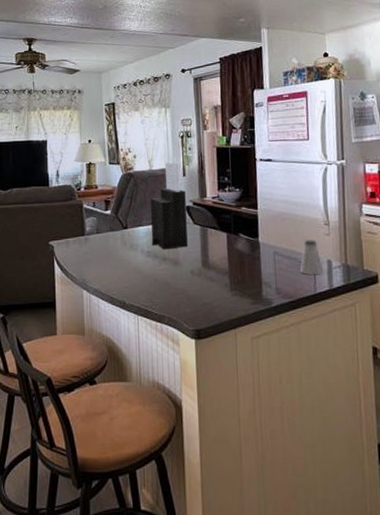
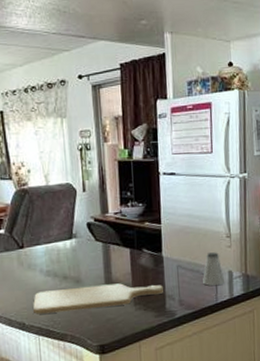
chopping board: none [134,267,260,294] -> present [33,283,163,314]
knife block: present [150,162,188,250] -> none [47,177,90,269]

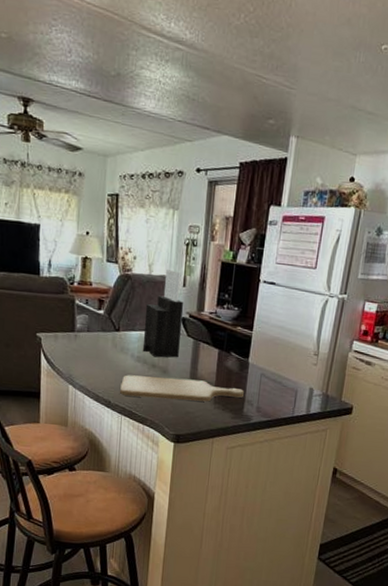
knife block: none [47,177,90,269] -> present [142,270,184,358]
saltshaker: present [203,252,225,286] -> none [283,367,305,400]

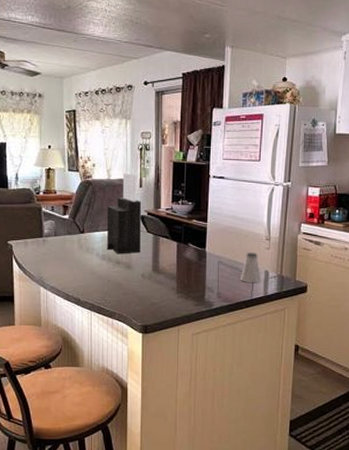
chopping board: present [120,375,244,402] -> none [88,272,204,293]
saltshaker: none [283,367,305,400] -> present [241,252,261,283]

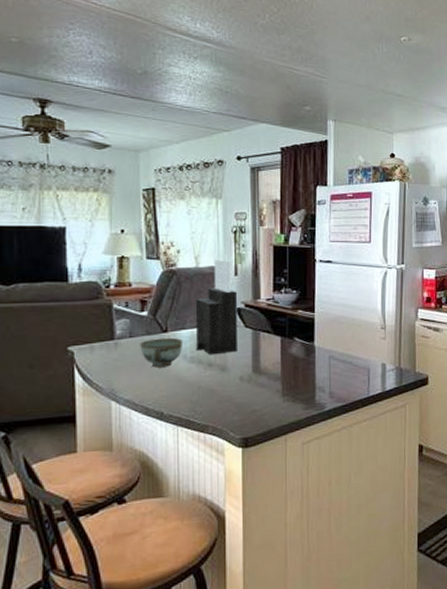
bowl: none [63,237,97,262] -> present [140,337,184,368]
saltshaker: present [241,252,261,283] -> none [355,344,378,379]

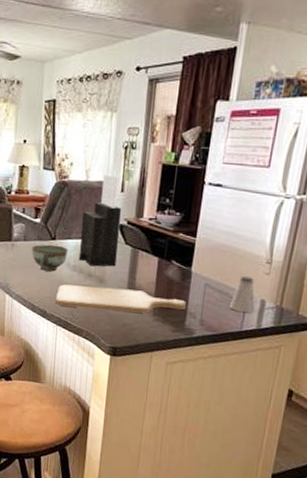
chopping board: none [174,373,313,403] -> present [56,284,186,314]
saltshaker: none [355,344,378,379] -> present [230,276,255,313]

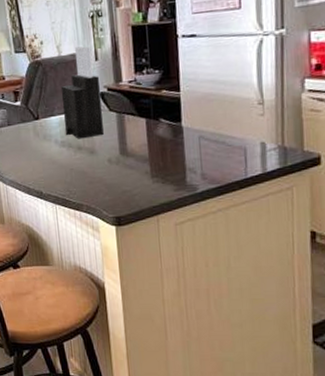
bowl: present [32,244,69,272] -> none [17,124,54,152]
chopping board: present [56,284,186,314] -> none [49,154,183,184]
saltshaker: present [230,276,255,313] -> none [229,121,257,159]

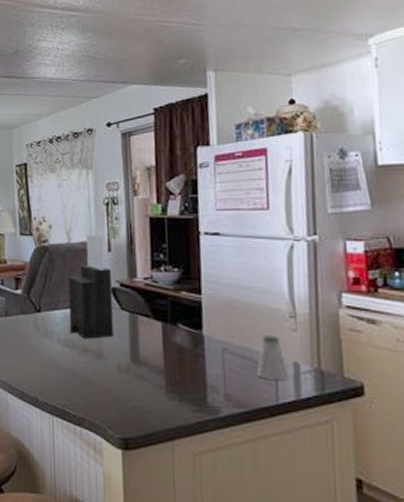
saltshaker: none [229,121,257,159] -> present [257,336,289,381]

